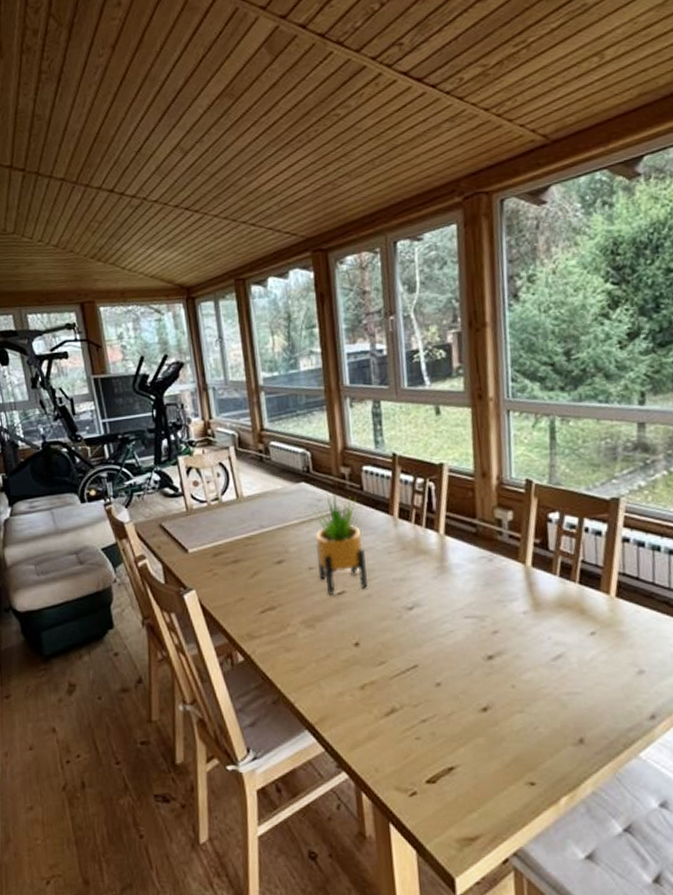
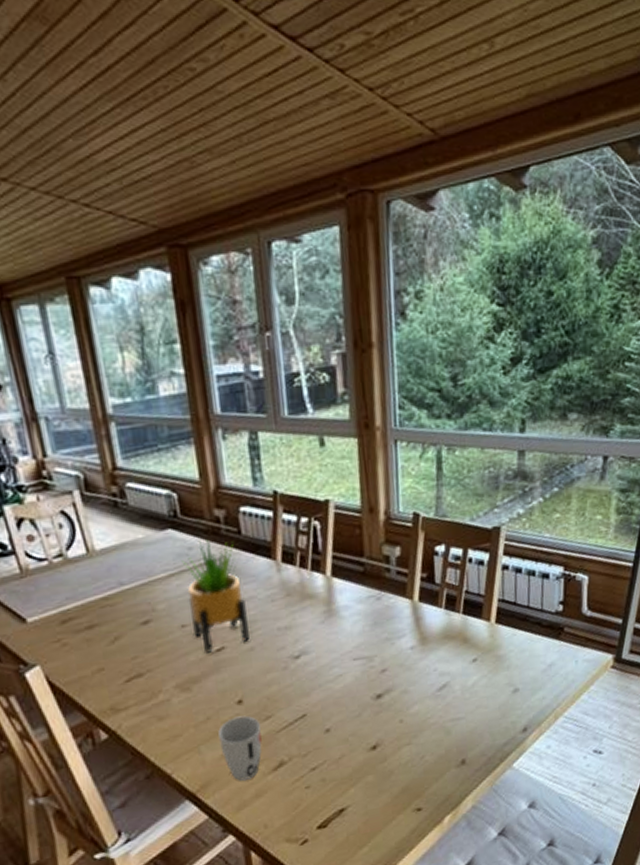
cup: none [337,658,376,722] -> present [218,715,262,782]

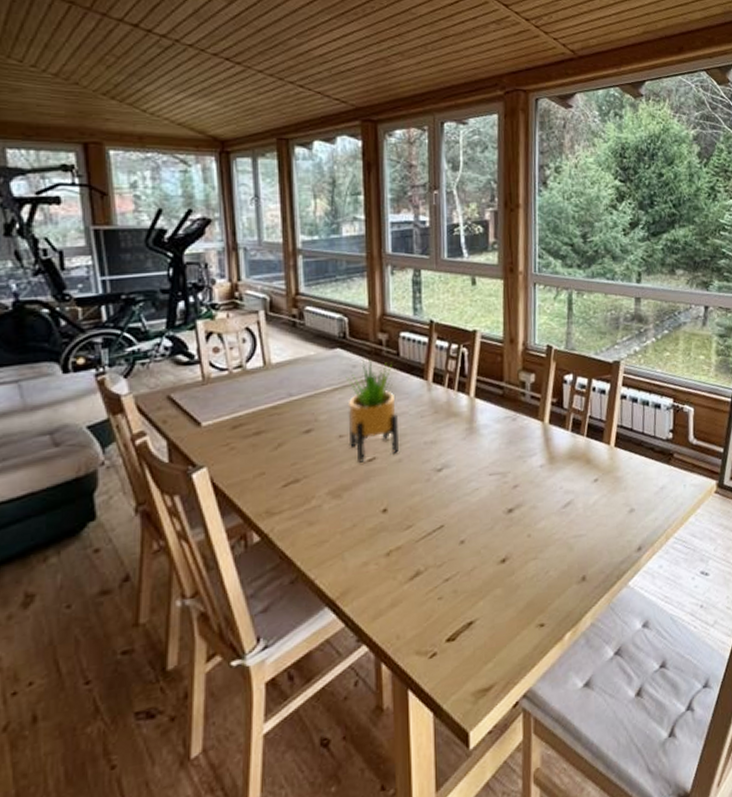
cup: present [218,715,262,782] -> none [362,524,401,590]

